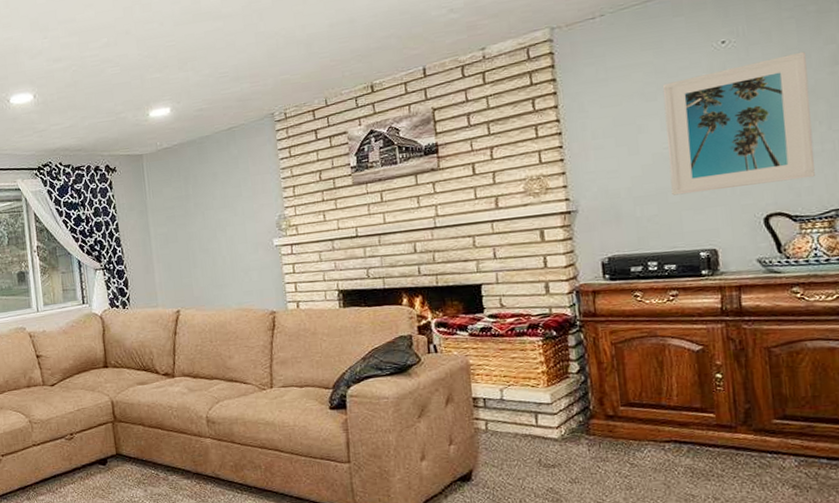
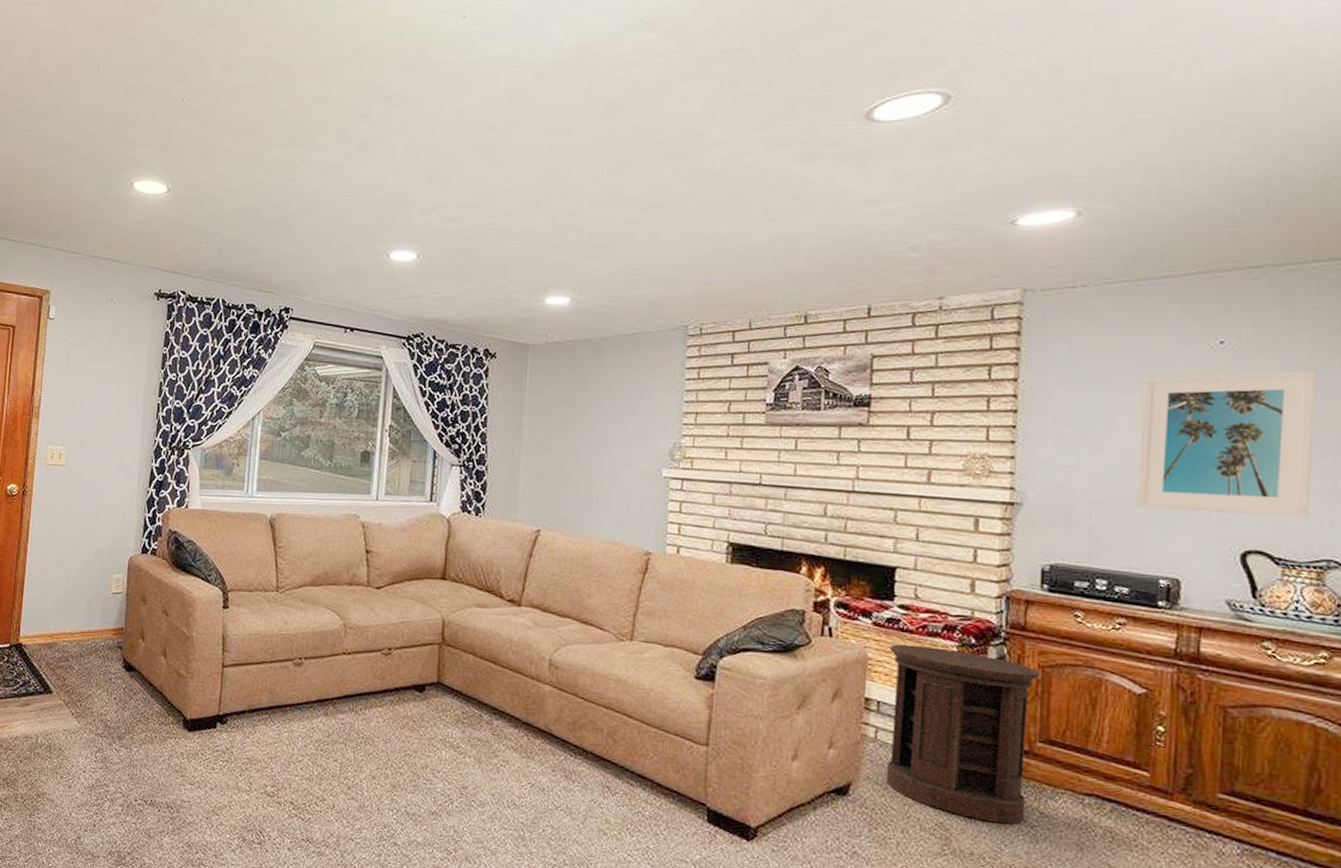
side table: none [487,343,619,480] -> present [885,644,1040,824]

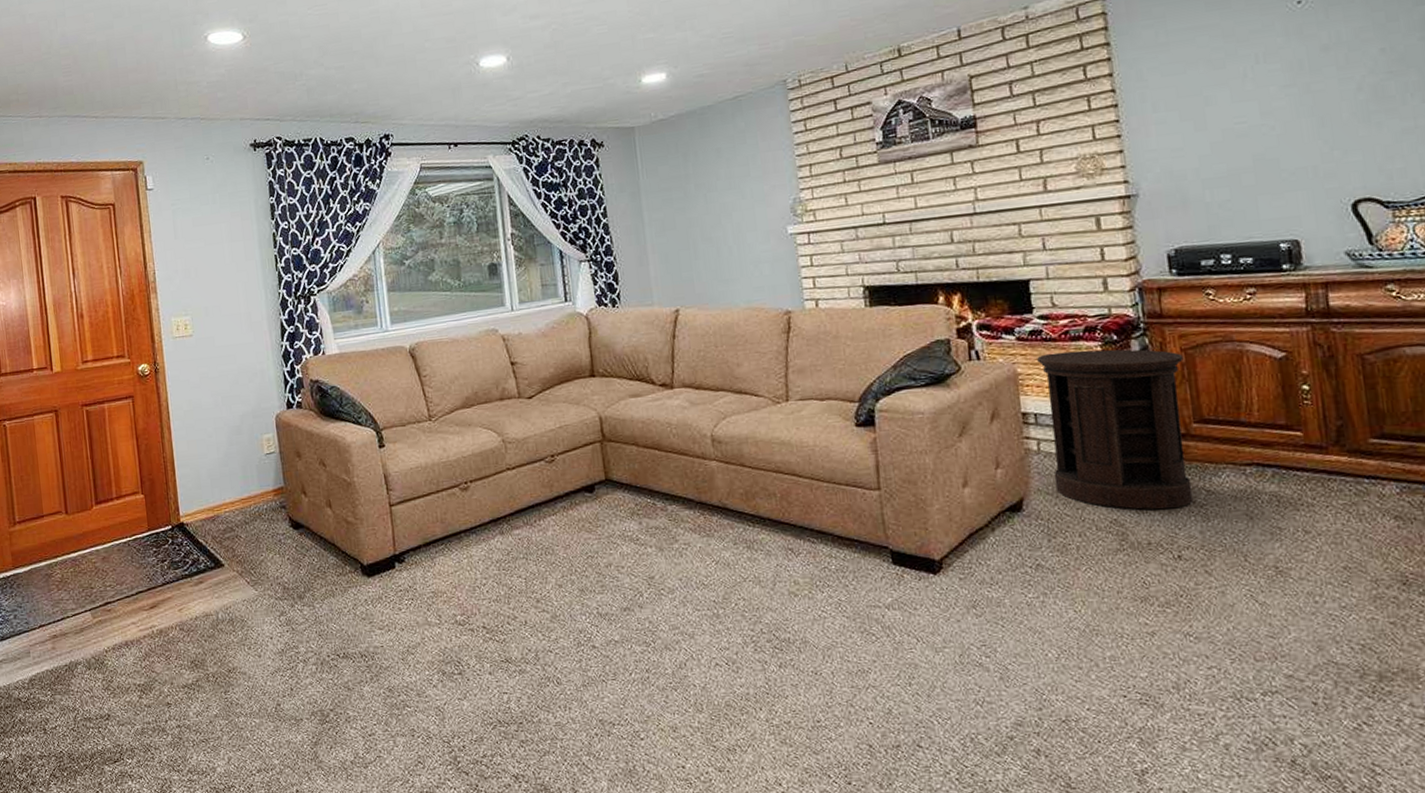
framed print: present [1136,370,1316,518] -> none [1231,13,1408,178]

